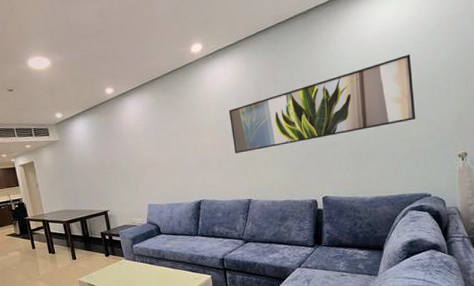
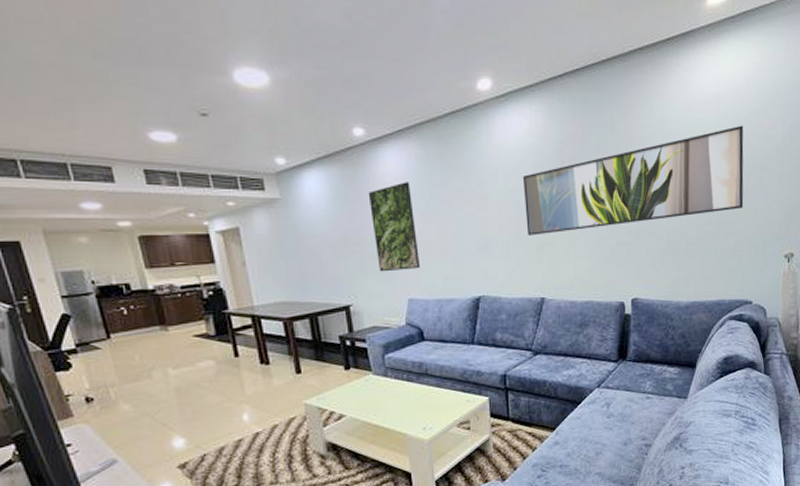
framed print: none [117,122,156,186] -> present [368,182,421,272]

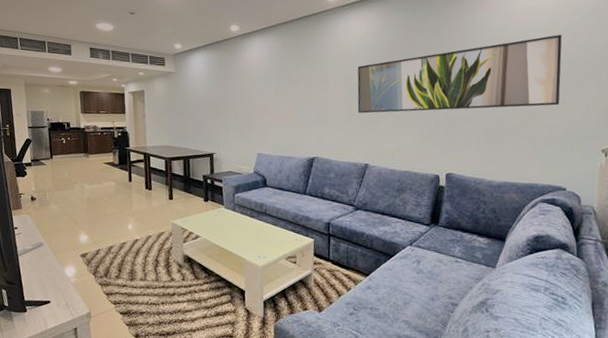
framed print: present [368,182,421,272] -> none [236,66,270,131]

